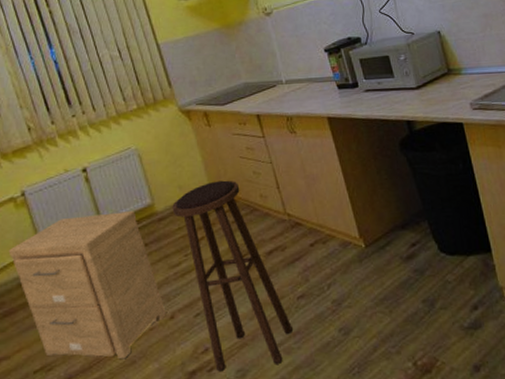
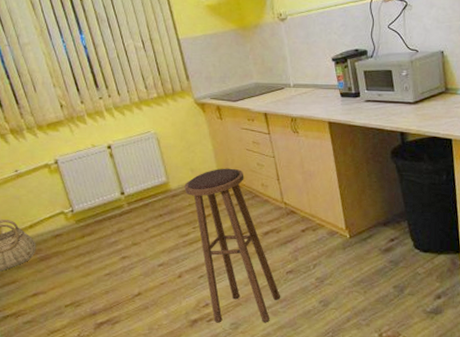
side table: present [8,211,166,360] -> none [44,185,175,305]

